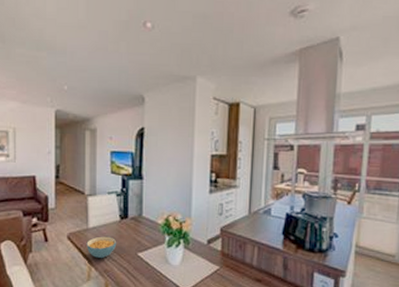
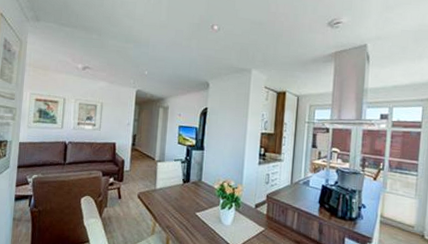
cereal bowl: present [86,236,117,259] -> none [153,196,179,216]

